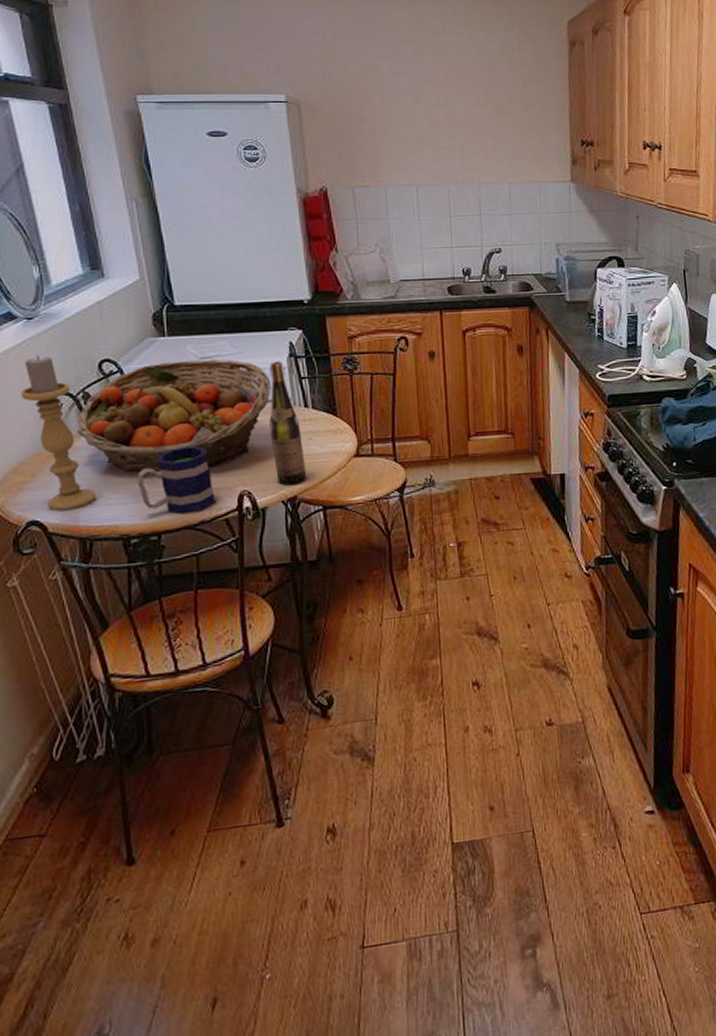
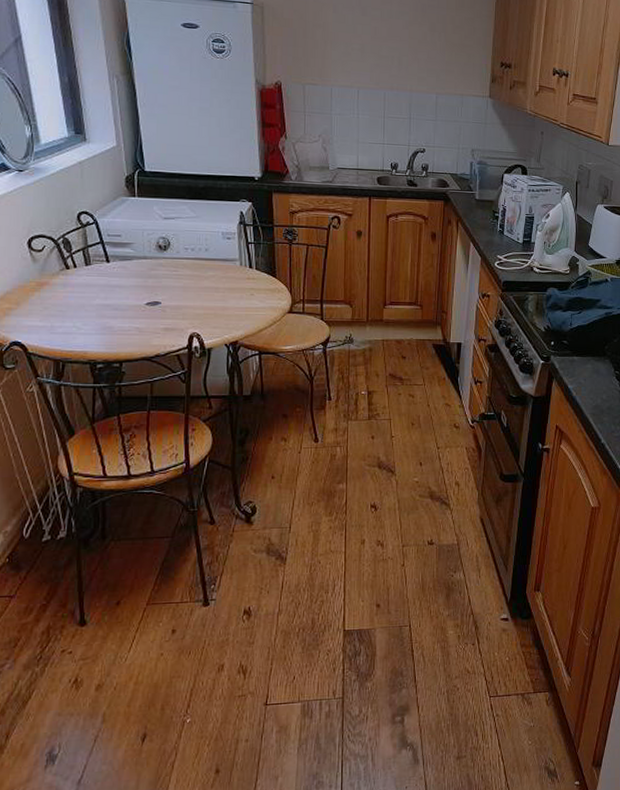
candle holder: present [21,355,97,512] -> none [10,202,70,336]
fruit basket: present [76,358,271,473] -> none [55,219,223,312]
mug: present [137,445,215,515] -> none [105,291,170,348]
wine bottle: present [269,361,307,486] -> none [219,227,247,332]

